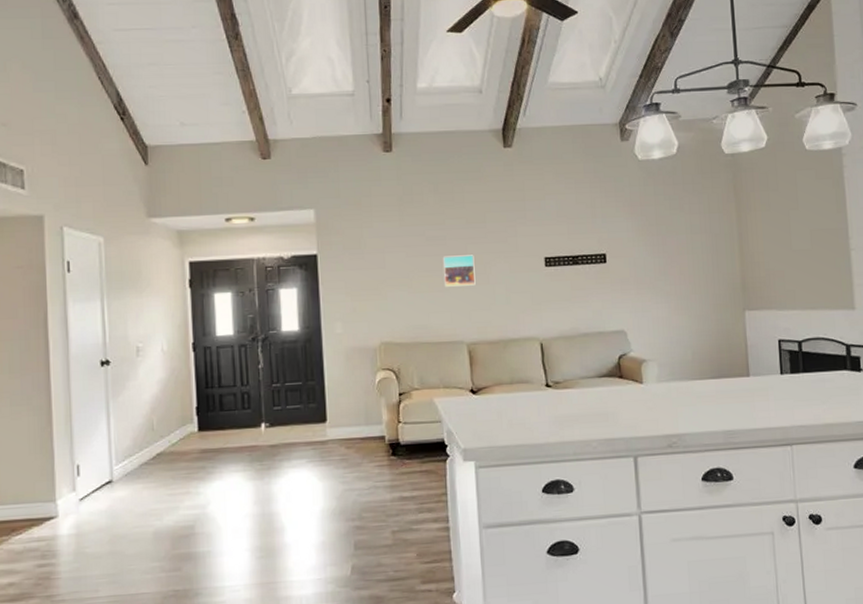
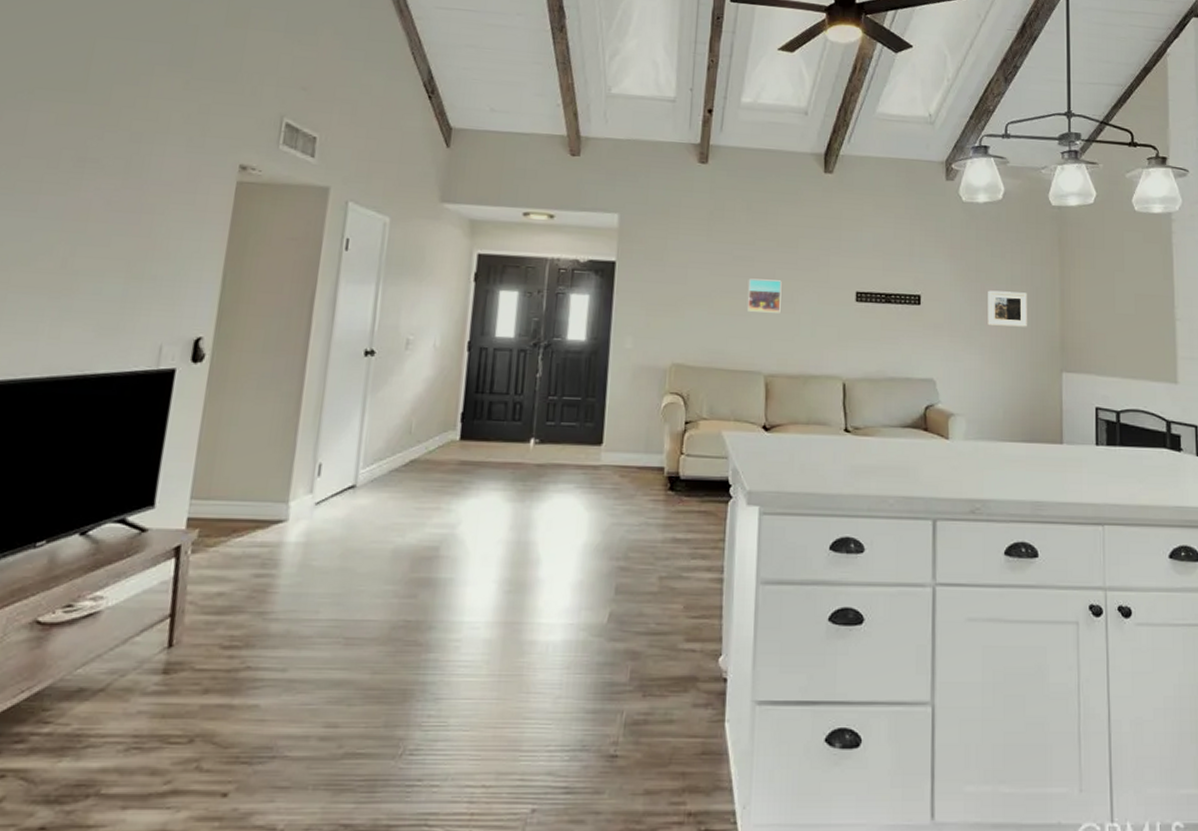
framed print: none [669,240,709,274] -> present [988,290,1027,327]

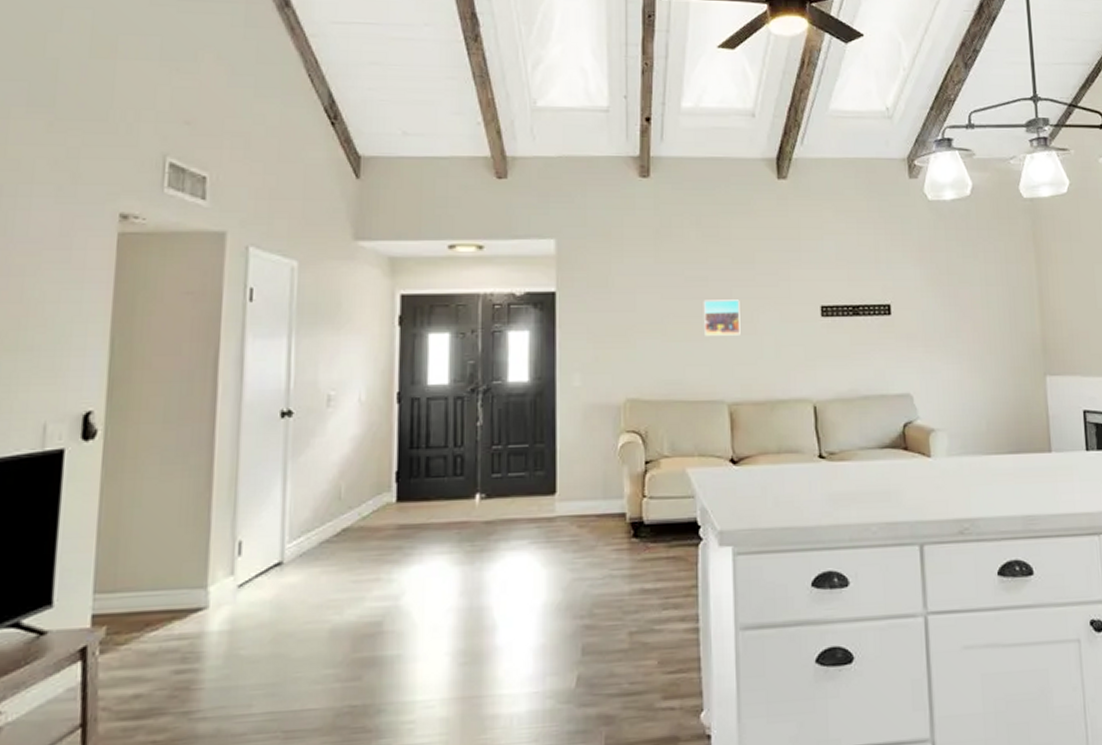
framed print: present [988,290,1027,327] -> none [962,293,1006,331]

